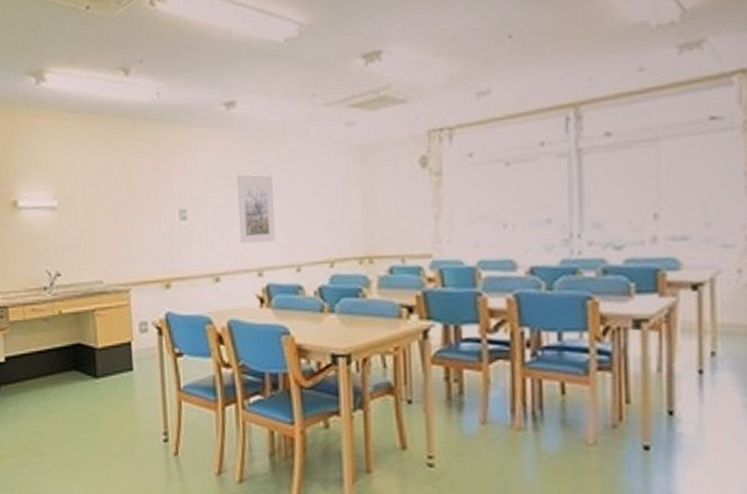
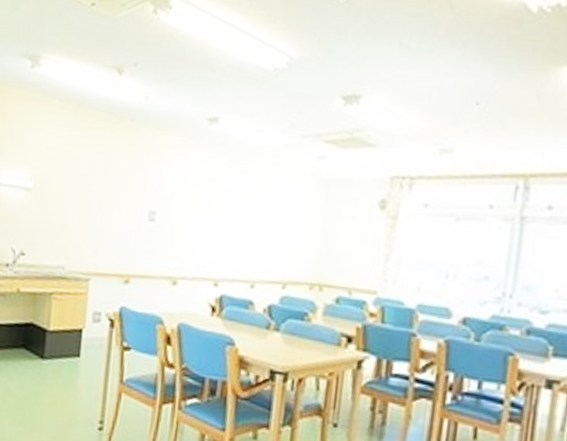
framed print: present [236,174,276,245] -> none [201,187,242,256]

